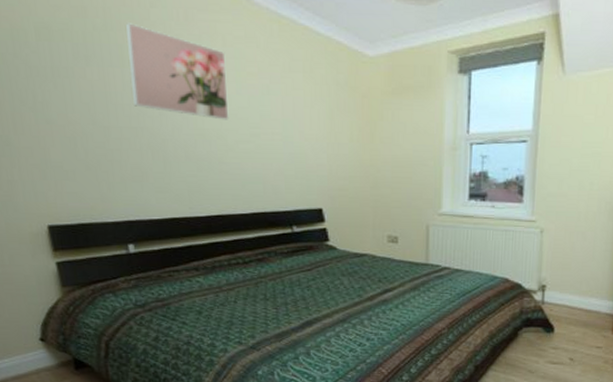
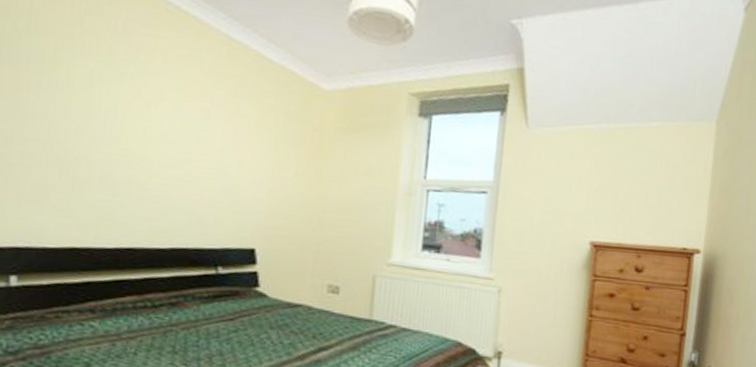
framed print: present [126,23,229,120] -> none [47,28,164,142]

